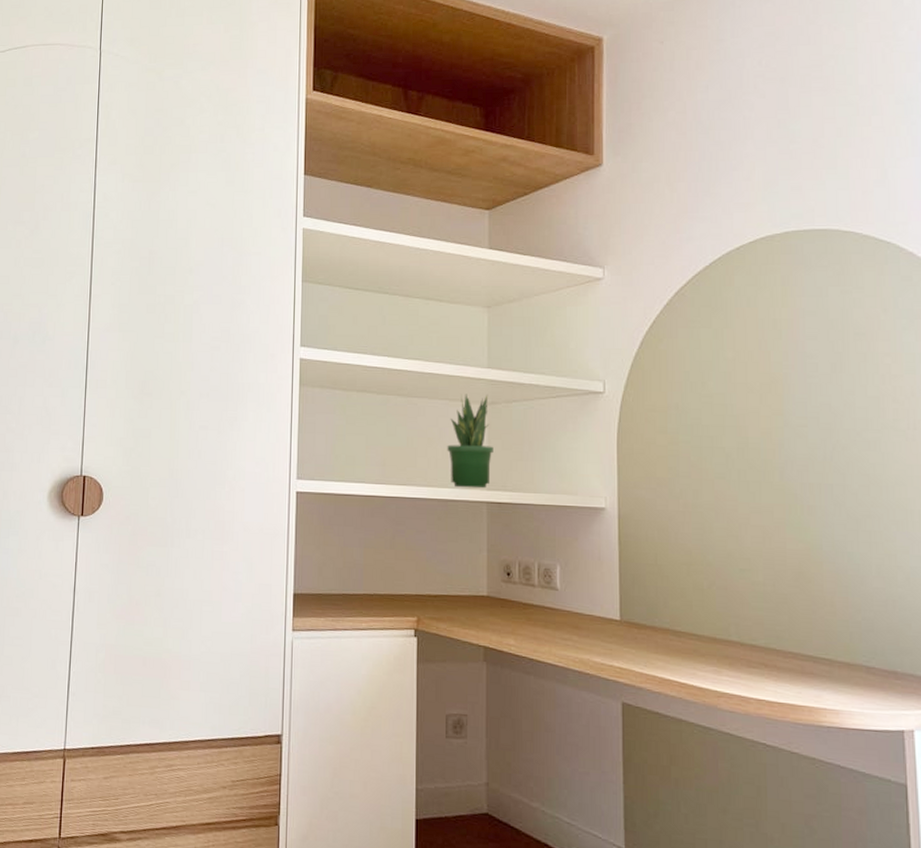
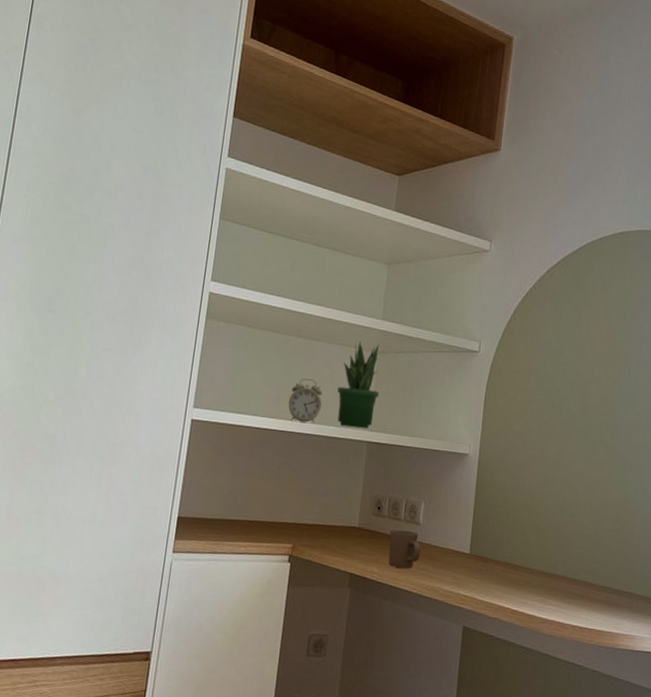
alarm clock: none [395,439,432,486] -> present [288,378,323,423]
mug: none [524,596,563,639] -> present [388,529,421,569]

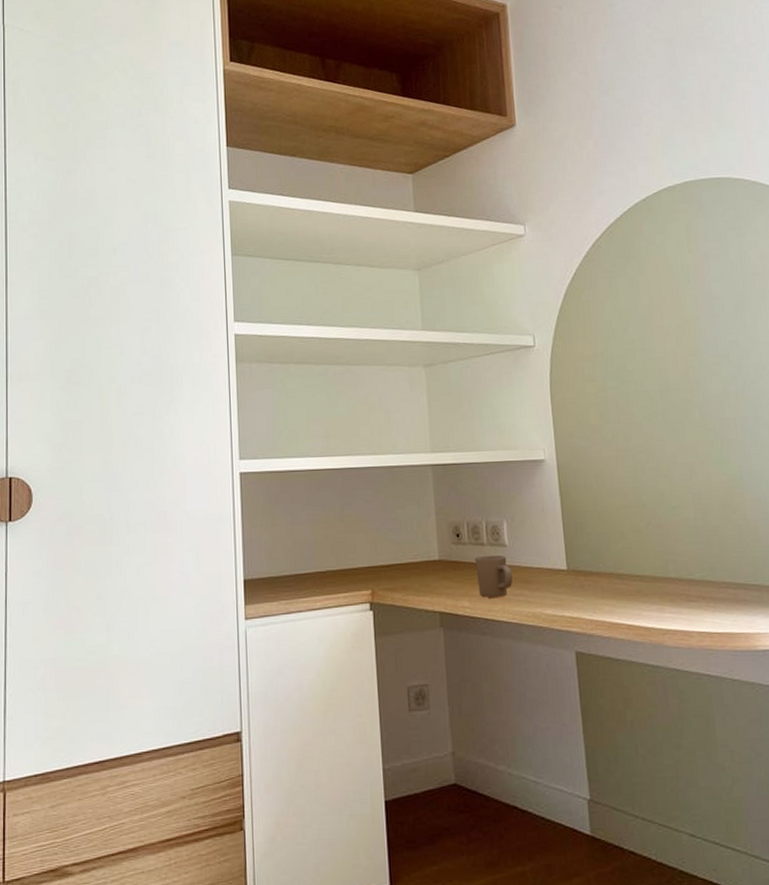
alarm clock: present [288,378,323,423] -> none [338,408,376,456]
planter: present [337,341,380,430] -> none [389,356,434,453]

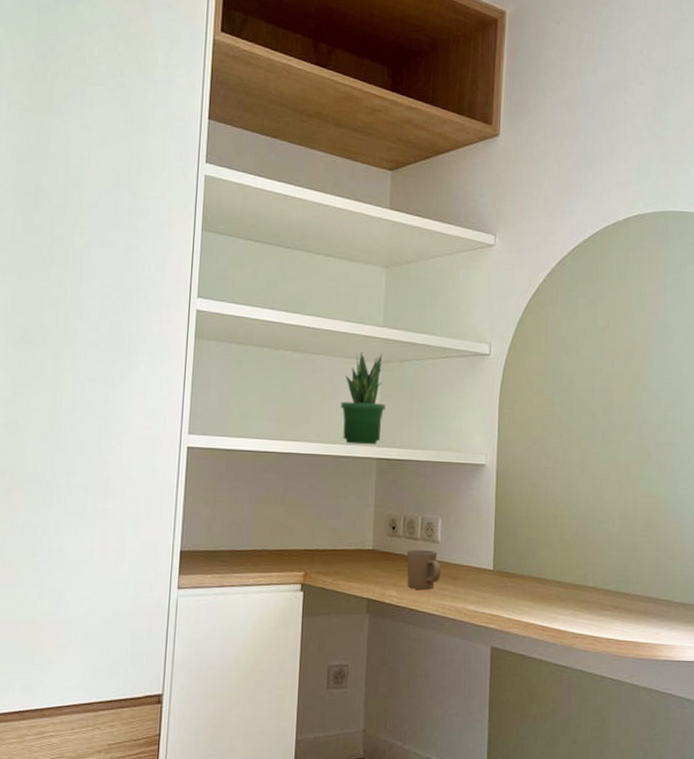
planter: none [389,356,434,453] -> present [341,351,385,445]

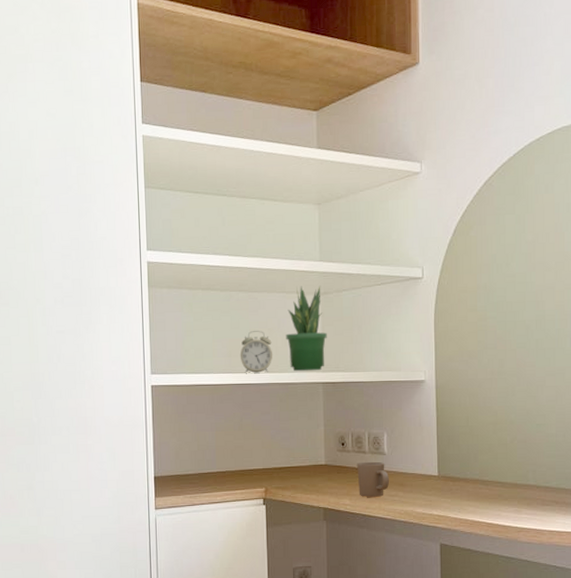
alarm clock: none [289,395,326,443] -> present [239,331,273,373]

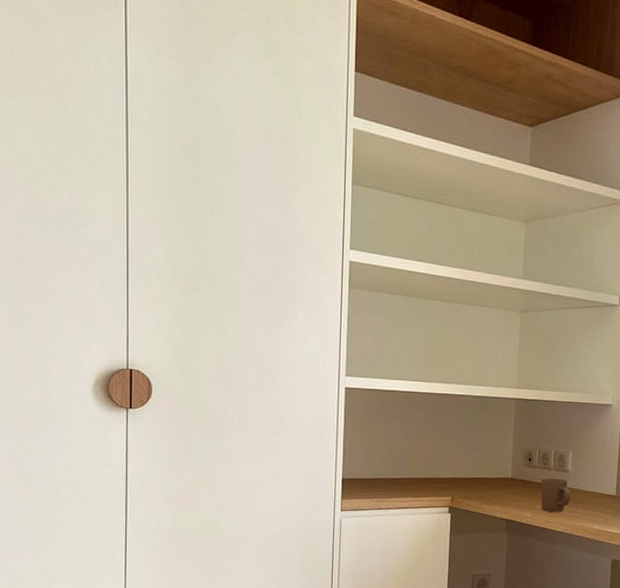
alarm clock: present [239,331,273,373] -> none [436,342,470,384]
planter: present [286,285,327,372] -> none [483,302,524,387]

